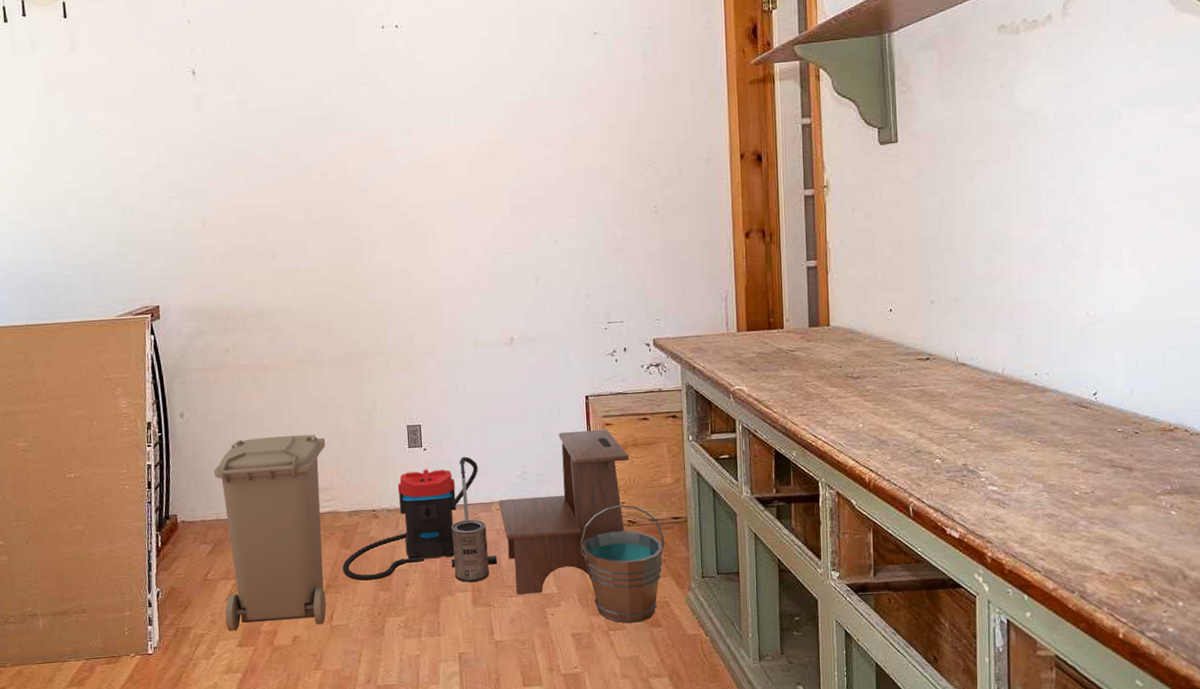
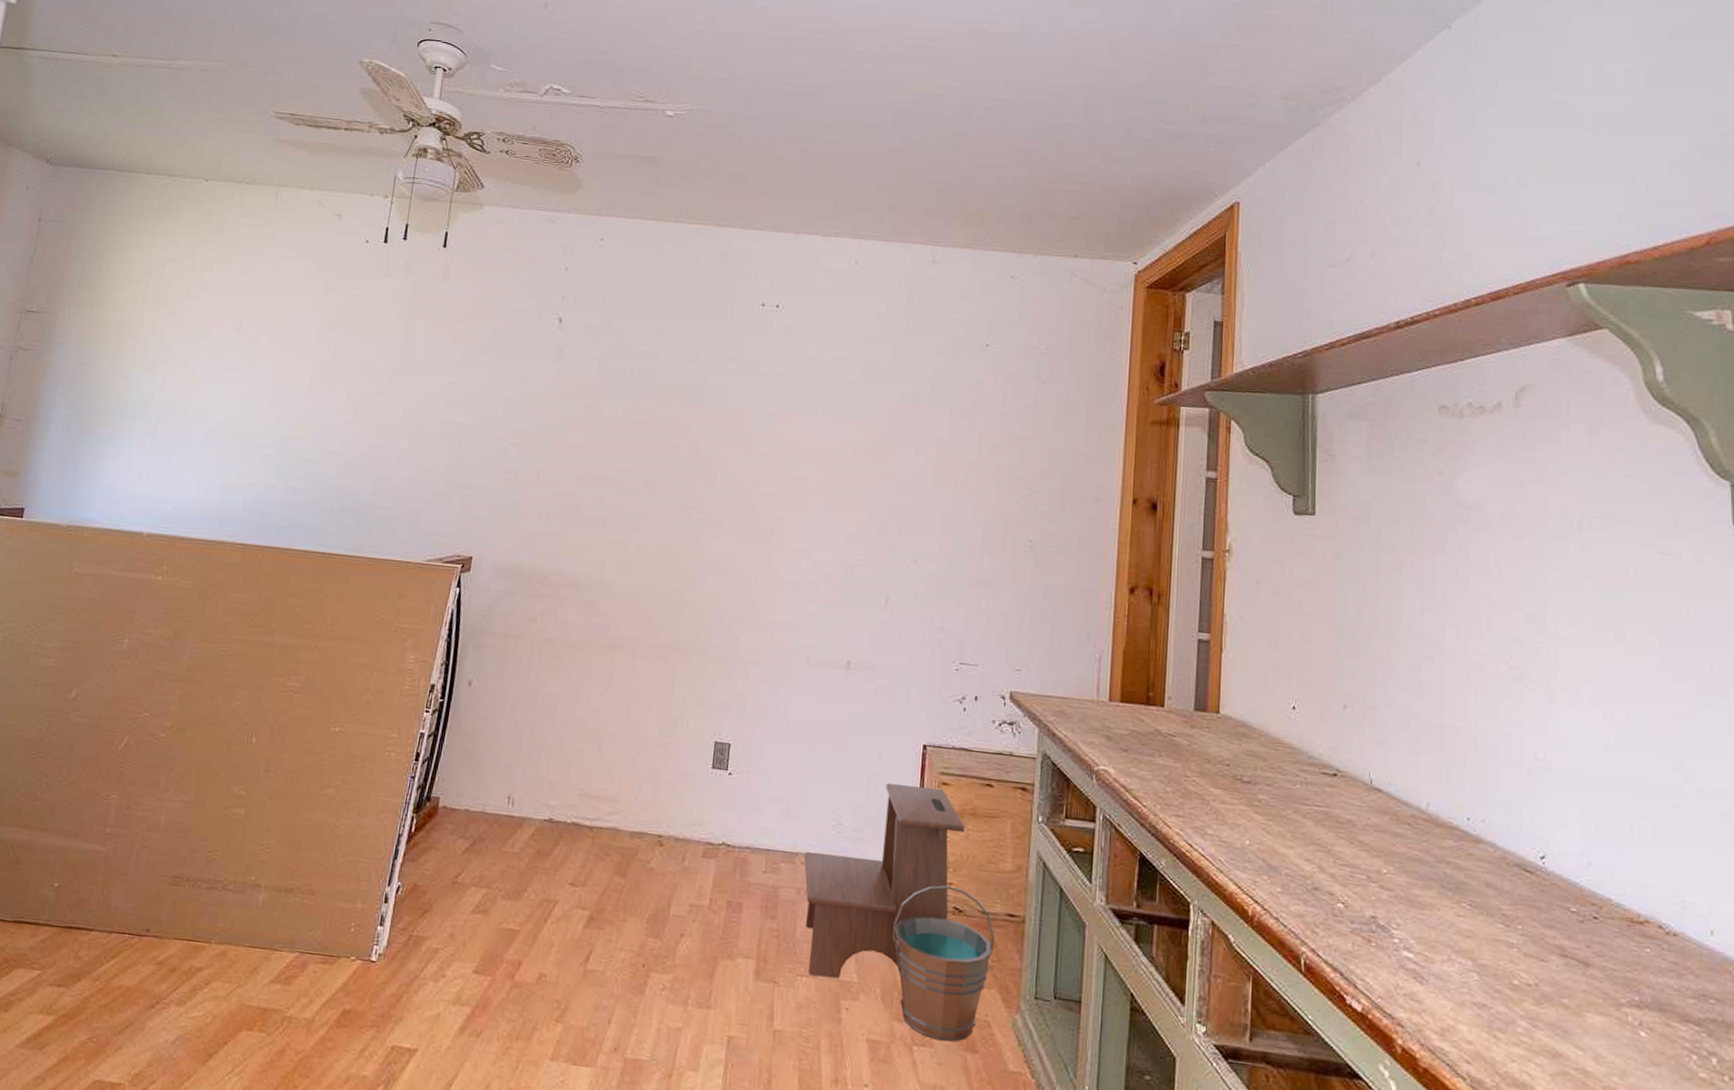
trash bin: present [214,434,327,631] -> none [465,723,620,966]
vacuum cleaner: present [342,456,498,582] -> none [611,791,793,931]
paint can: present [451,519,489,582] -> none [739,867,786,949]

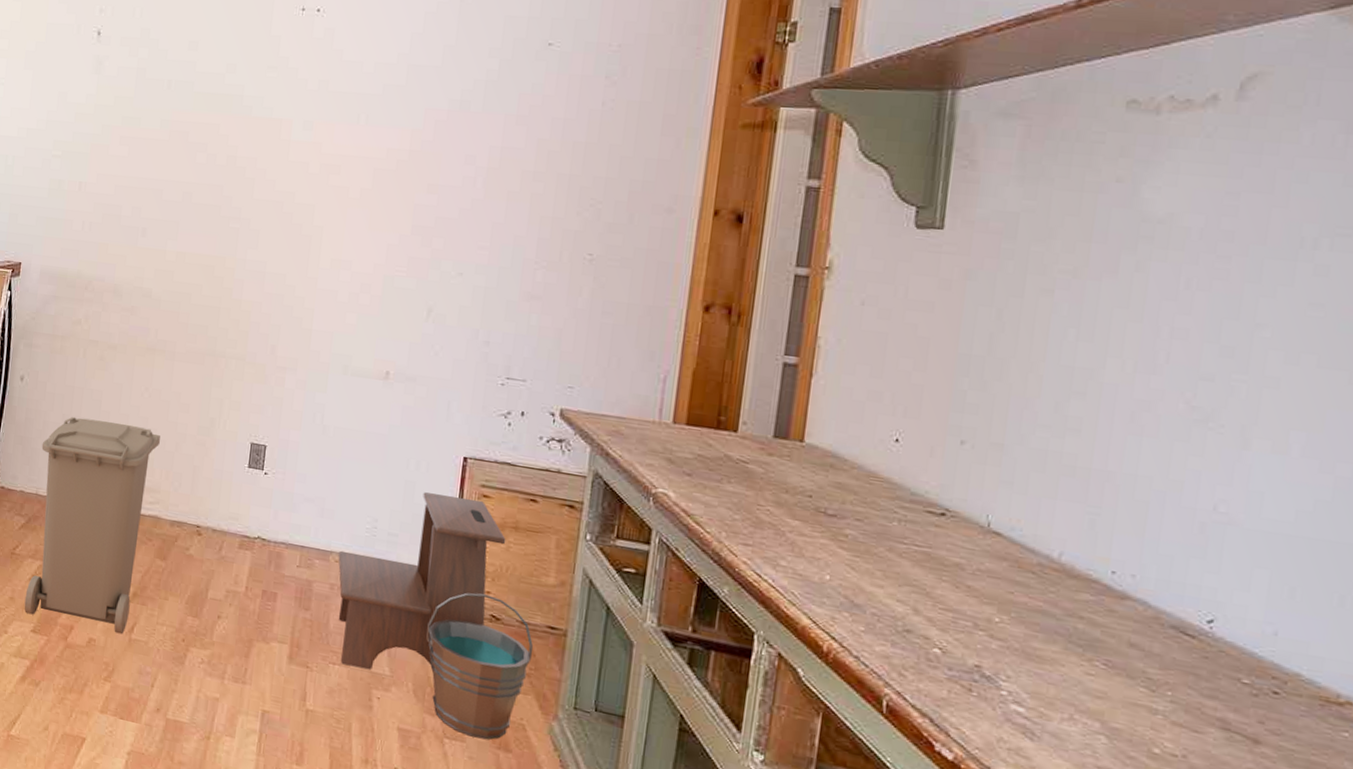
trash bin: none [465,723,620,966] -> present [24,416,160,634]

